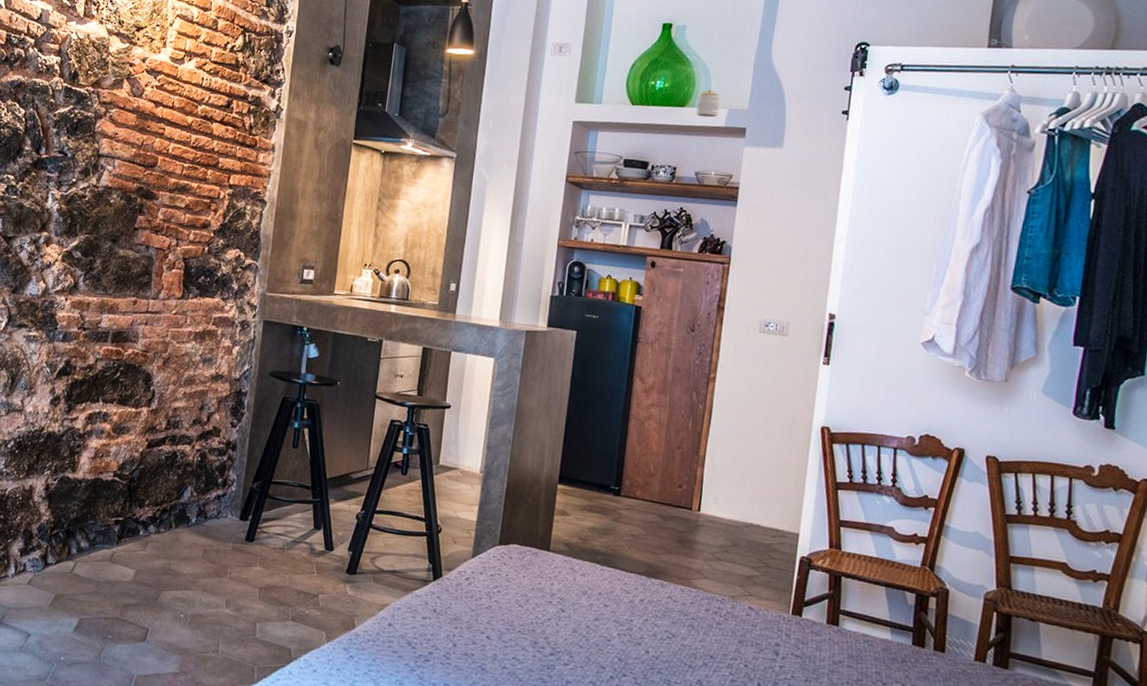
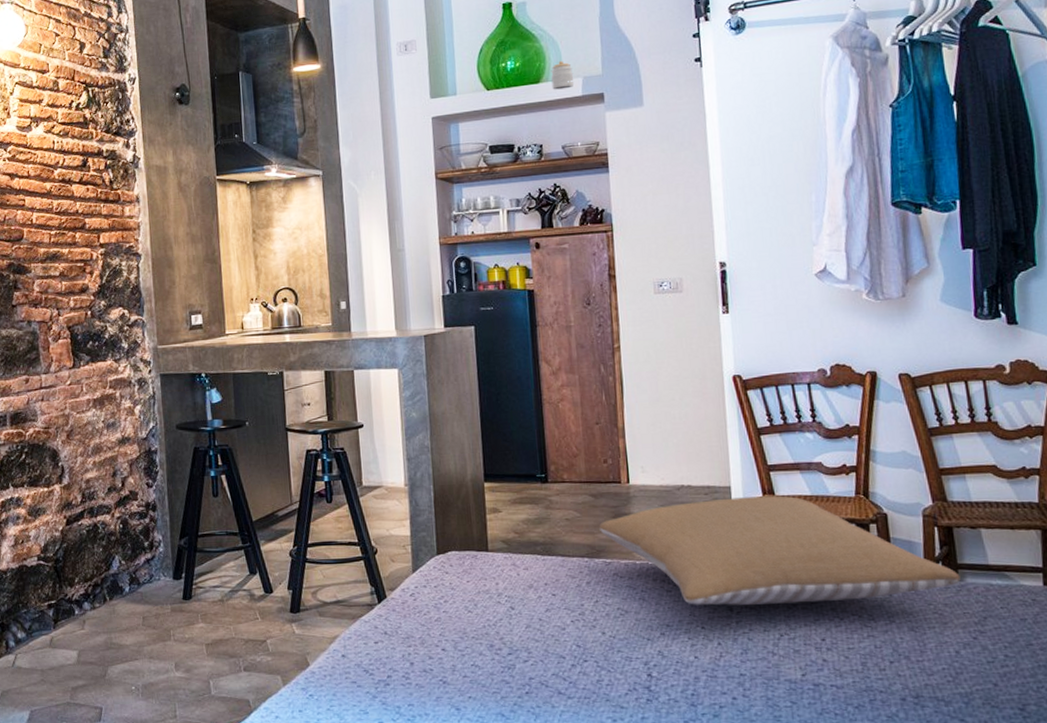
pillow: none [662,540,1010,673] -> present [599,495,961,605]

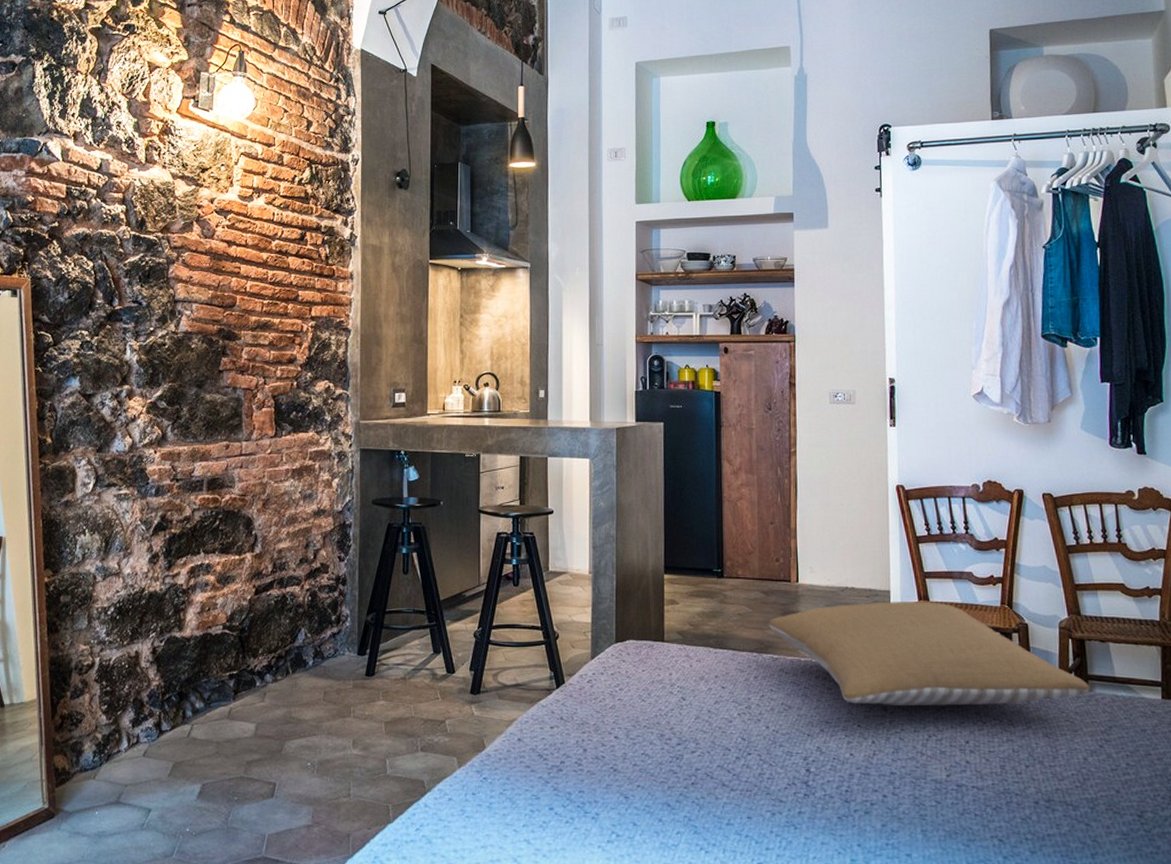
jar: present [551,60,575,90] -> none [747,179,768,206]

